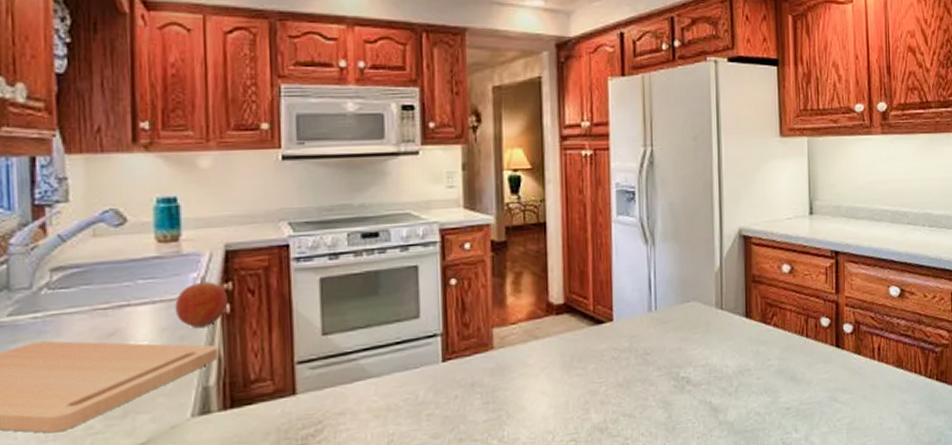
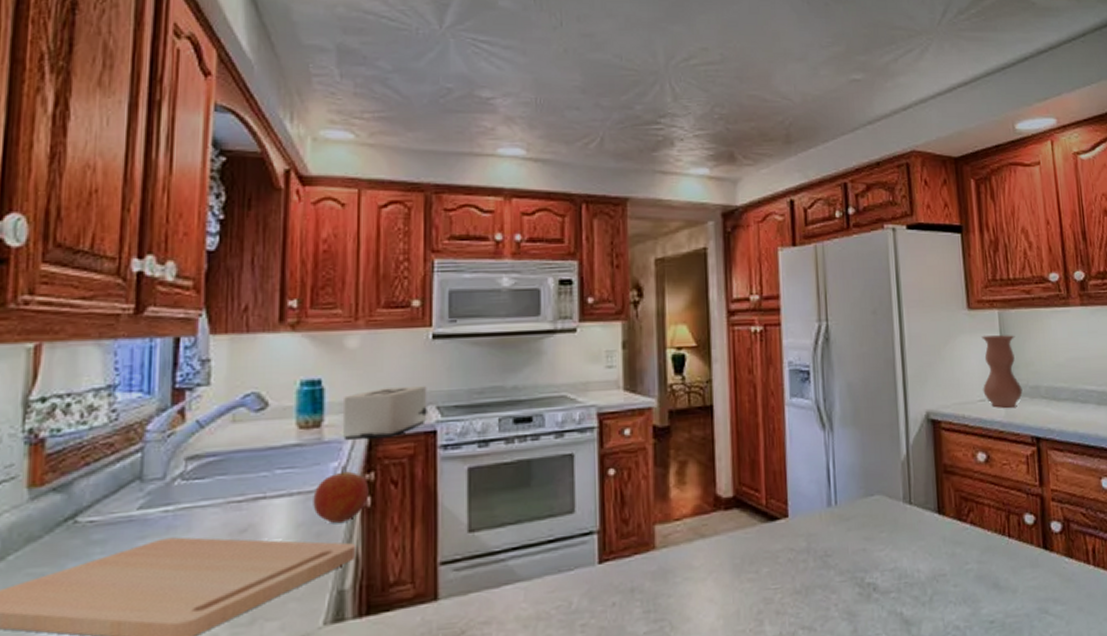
toaster: none [198,204,280,254] -> present [342,386,427,441]
vase: none [790,160,826,226] -> present [981,335,1023,408]

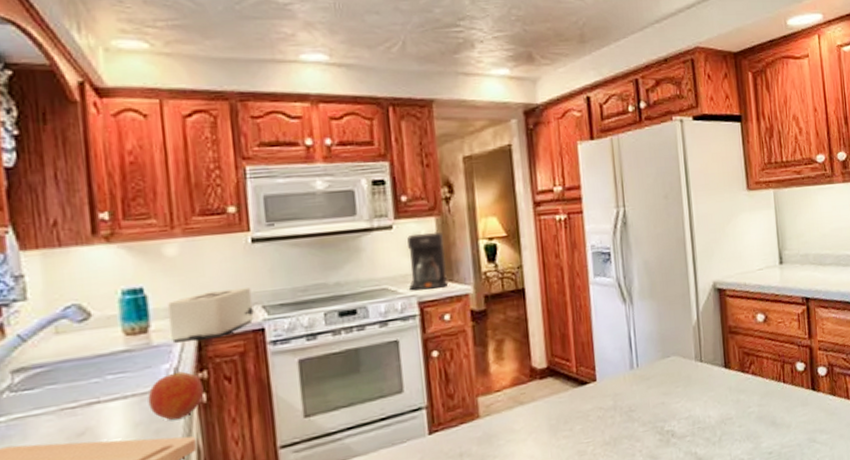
coffee maker: none [589,338,631,400] -> present [407,232,449,291]
vase: present [981,335,1023,408] -> none [759,211,795,275]

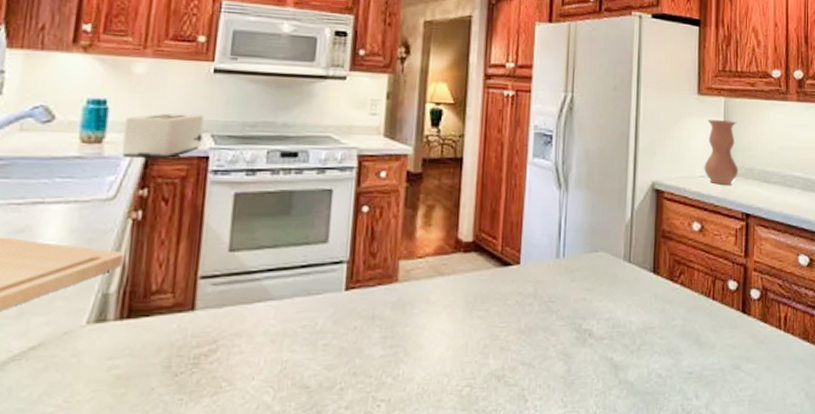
fruit: present [147,366,204,421] -> none [87,179,141,233]
coffee maker: present [407,232,449,291] -> none [352,87,392,146]
vase: none [759,211,795,275] -> present [704,120,739,185]

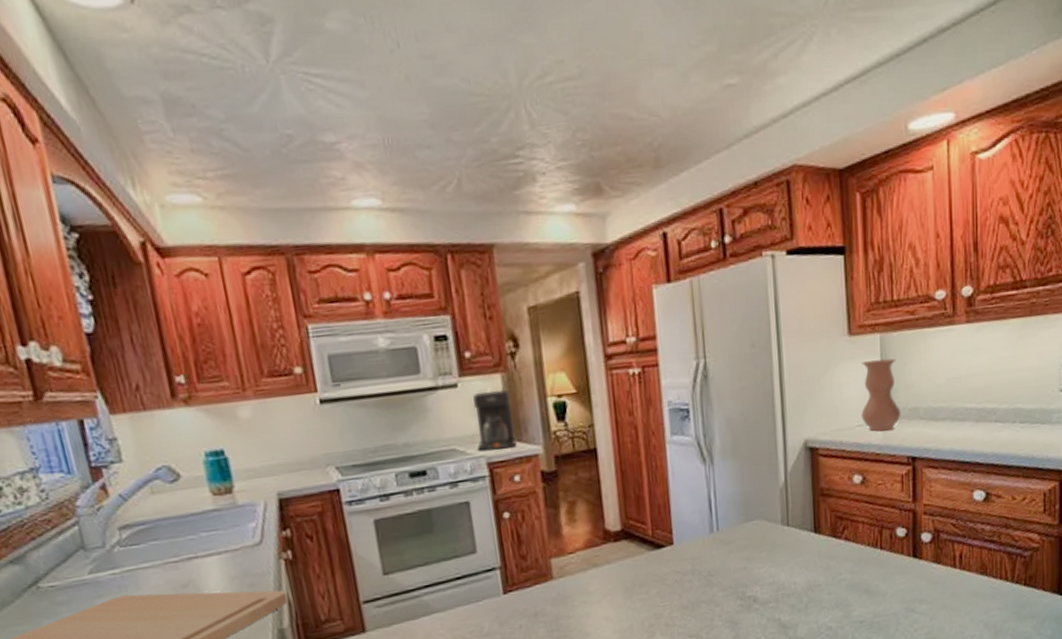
toaster: present [121,113,204,160] -> none [247,449,329,504]
coffee maker: none [352,87,392,146] -> present [473,390,517,452]

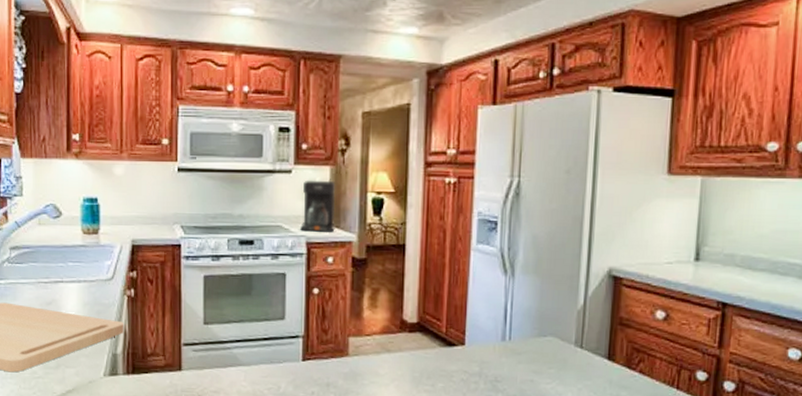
vase: present [861,358,901,432] -> none [672,202,717,272]

